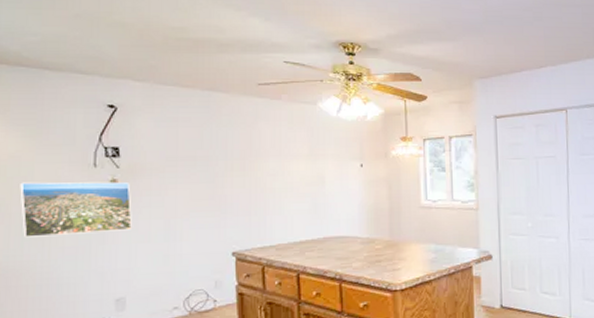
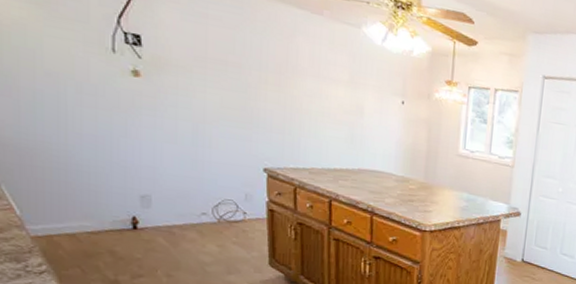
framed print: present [20,181,132,238] -> none [28,54,157,128]

